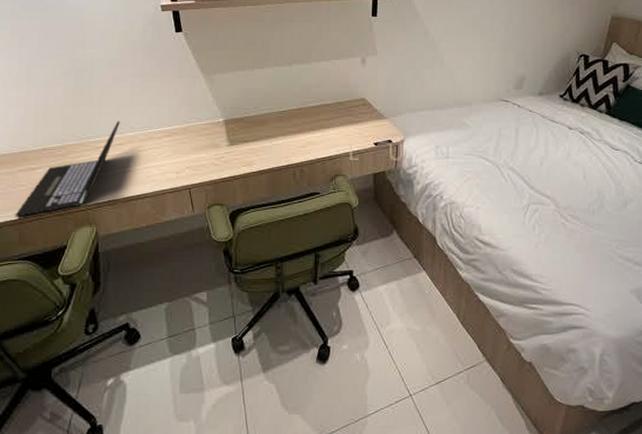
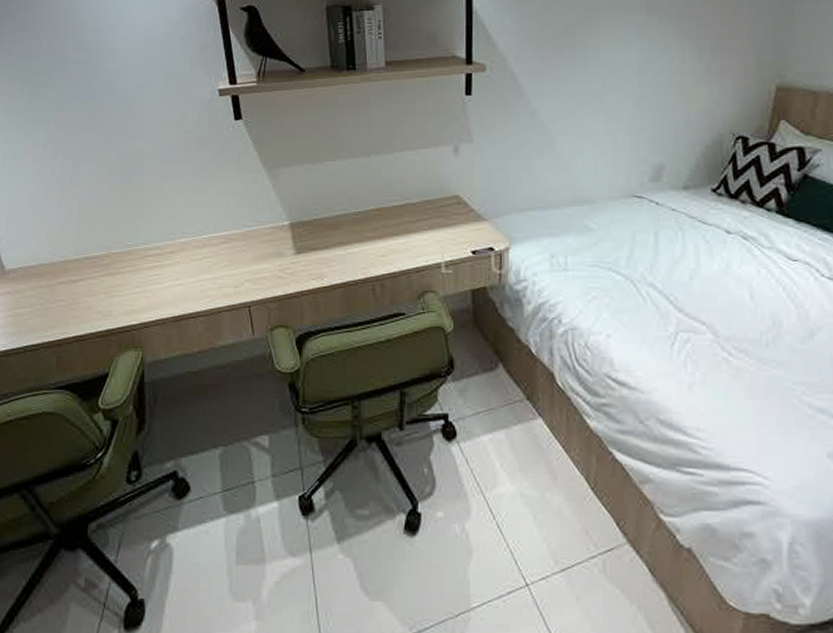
laptop: present [15,121,120,217] -> none [53,224,171,338]

